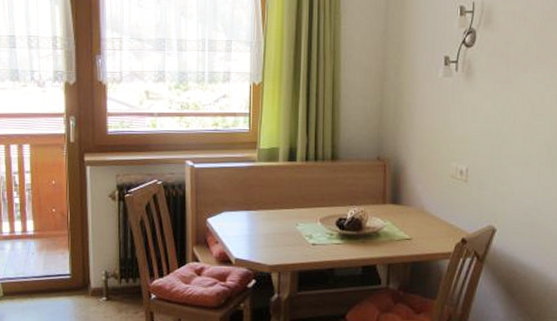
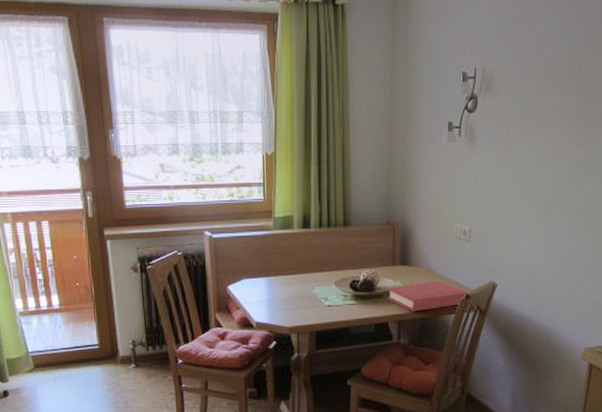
hardback book: none [376,223,464,255] -> present [387,281,468,312]

